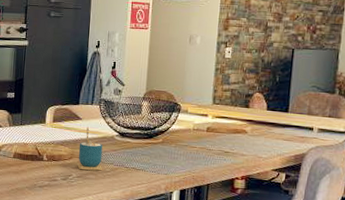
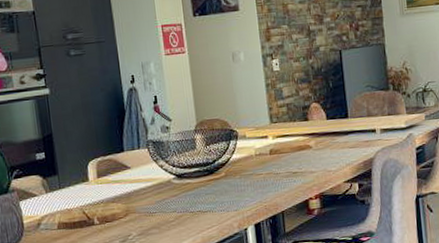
cup: present [77,127,103,171] -> none [133,175,165,225]

